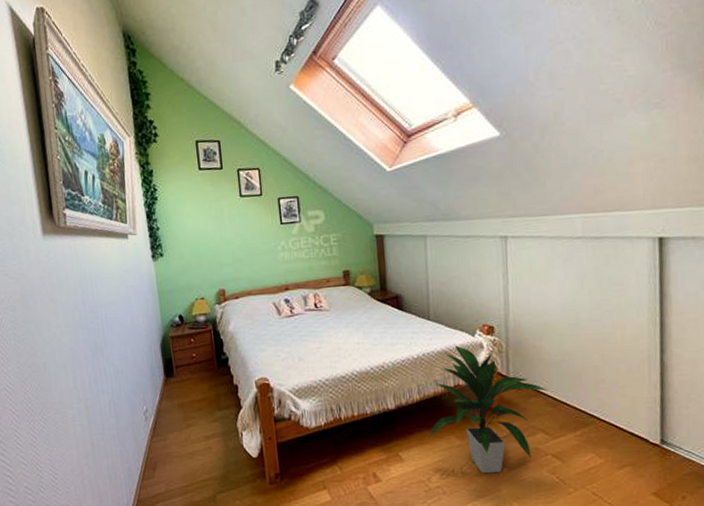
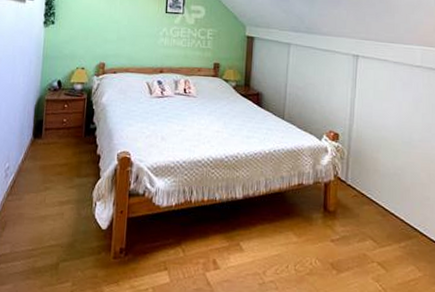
indoor plant: present [428,345,548,474] -> none [269,146,380,275]

